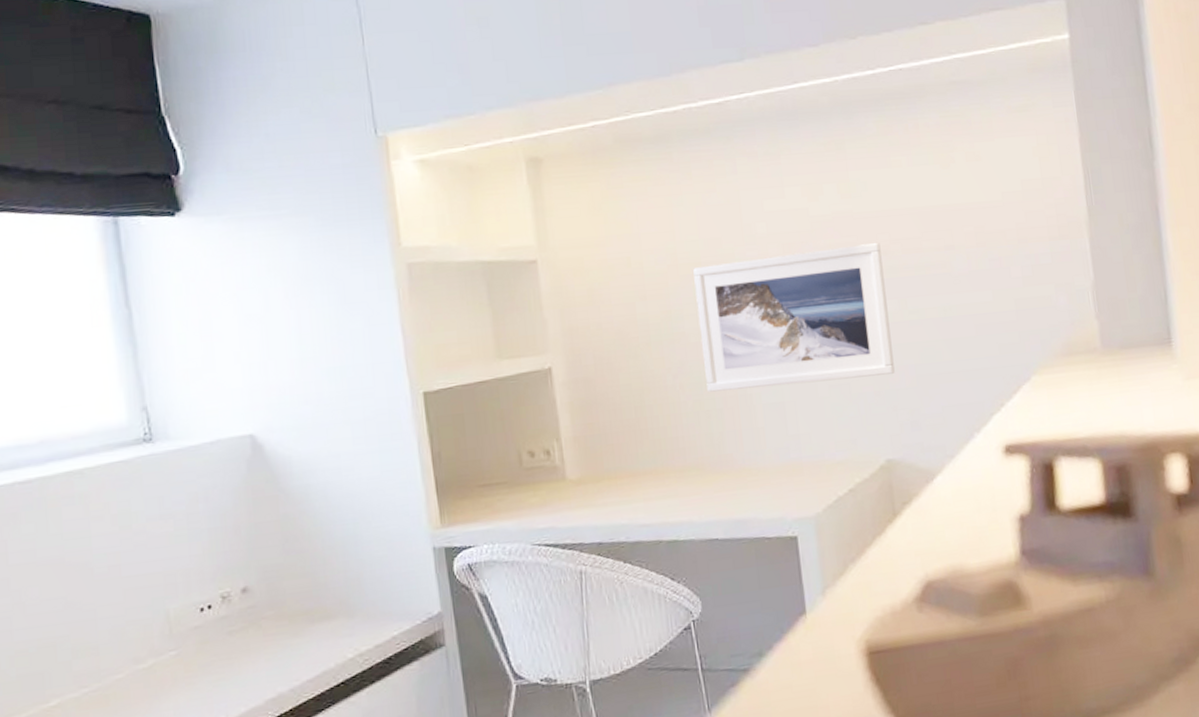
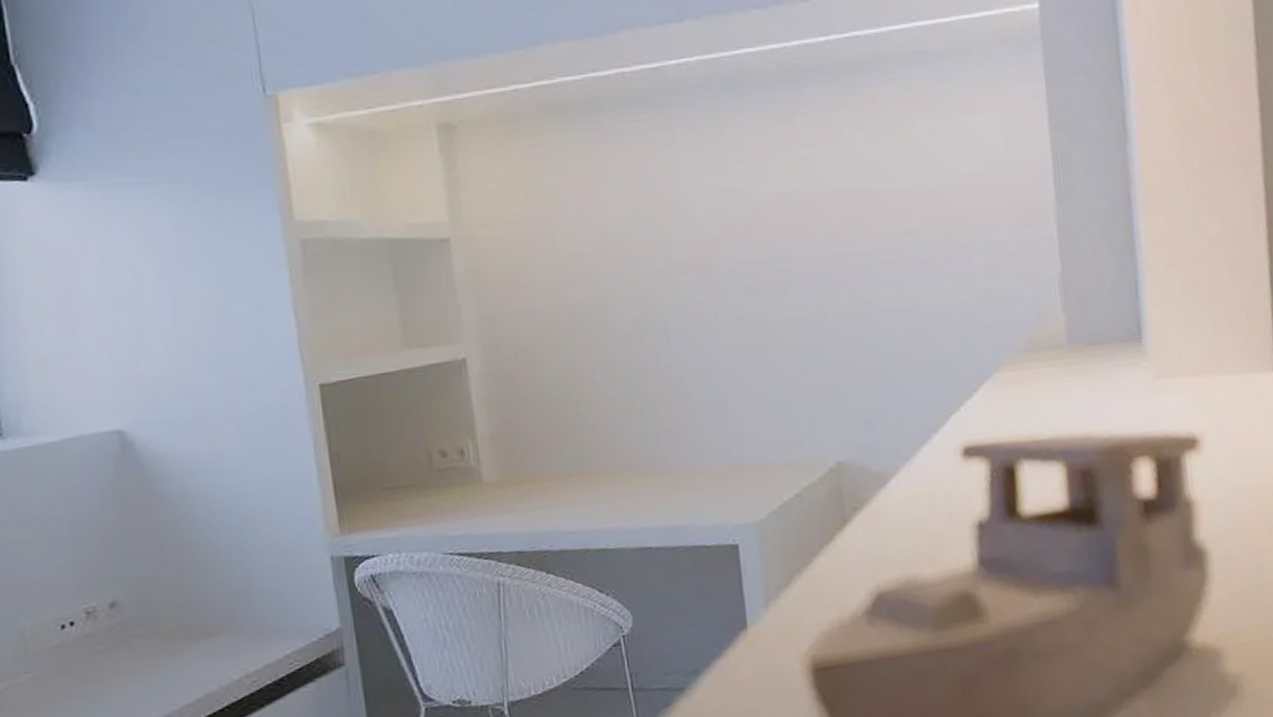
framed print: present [693,243,895,392] -> none [626,226,846,387]

